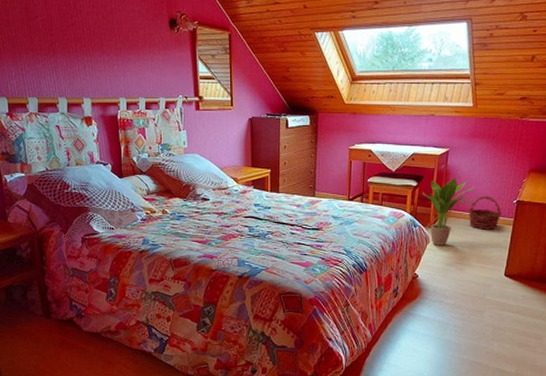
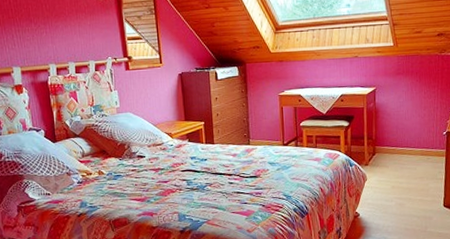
potted plant: present [422,178,475,246] -> none [354,115,406,183]
basket: present [468,195,502,230] -> none [401,129,433,163]

